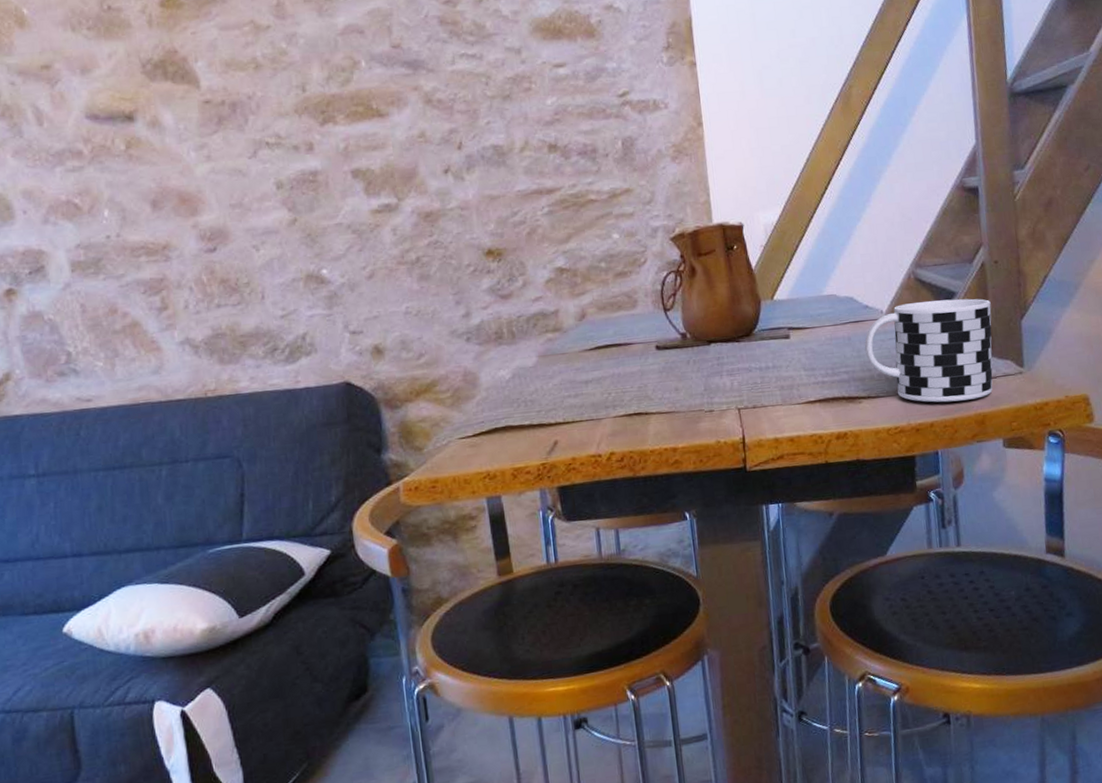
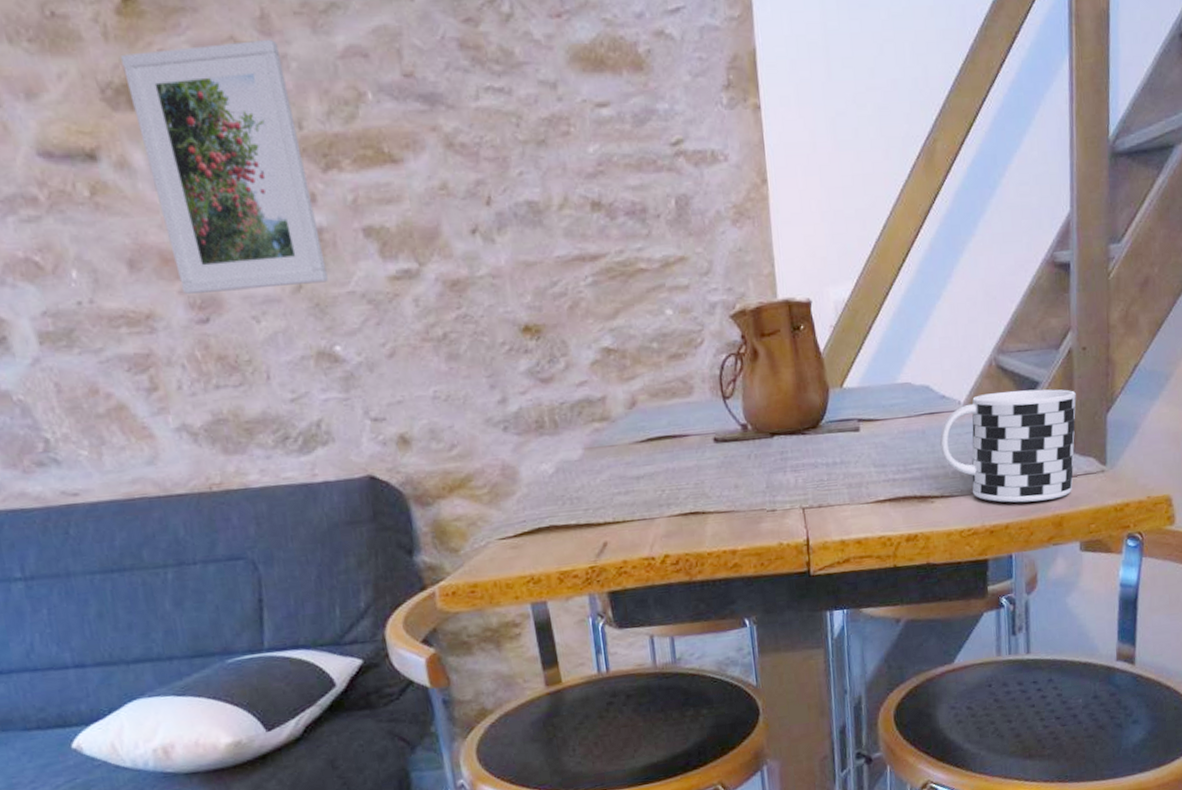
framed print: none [160,21,320,229] -> present [119,38,328,295]

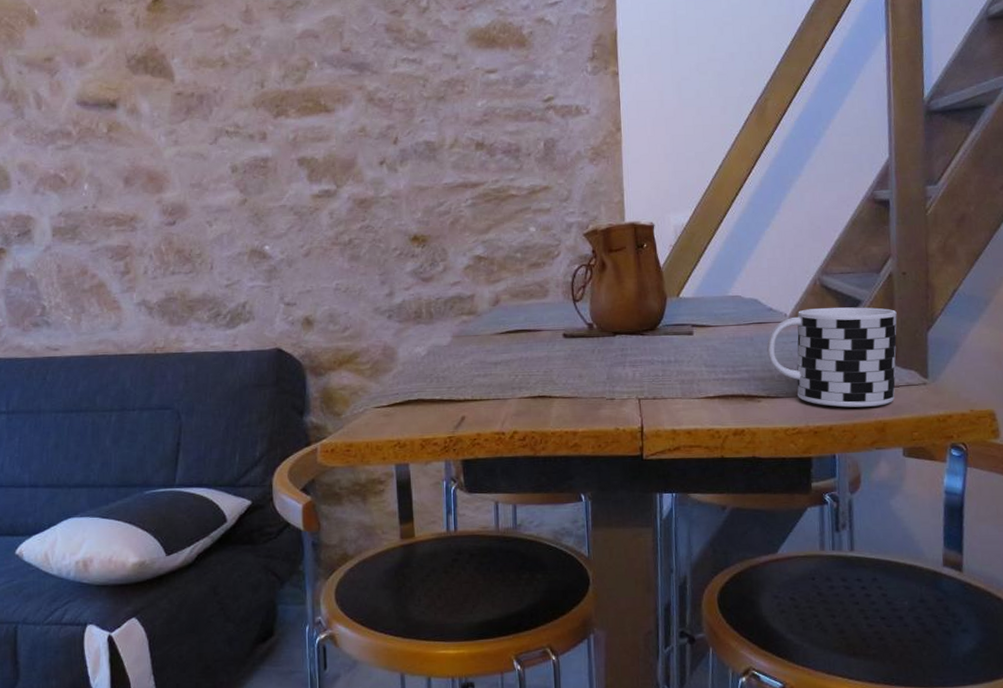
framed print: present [119,38,328,295] -> none [144,25,267,204]

